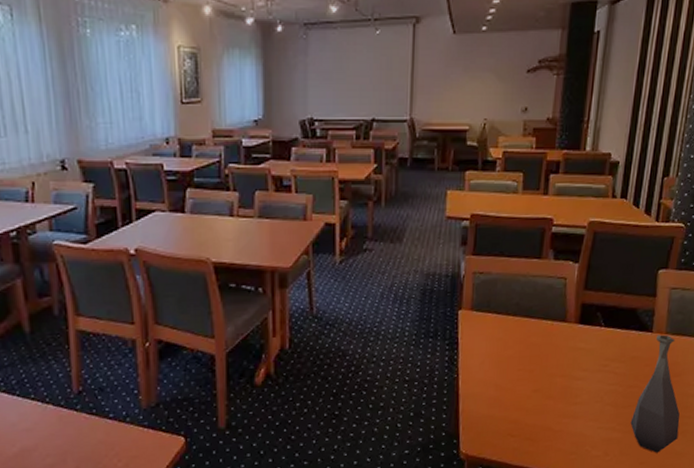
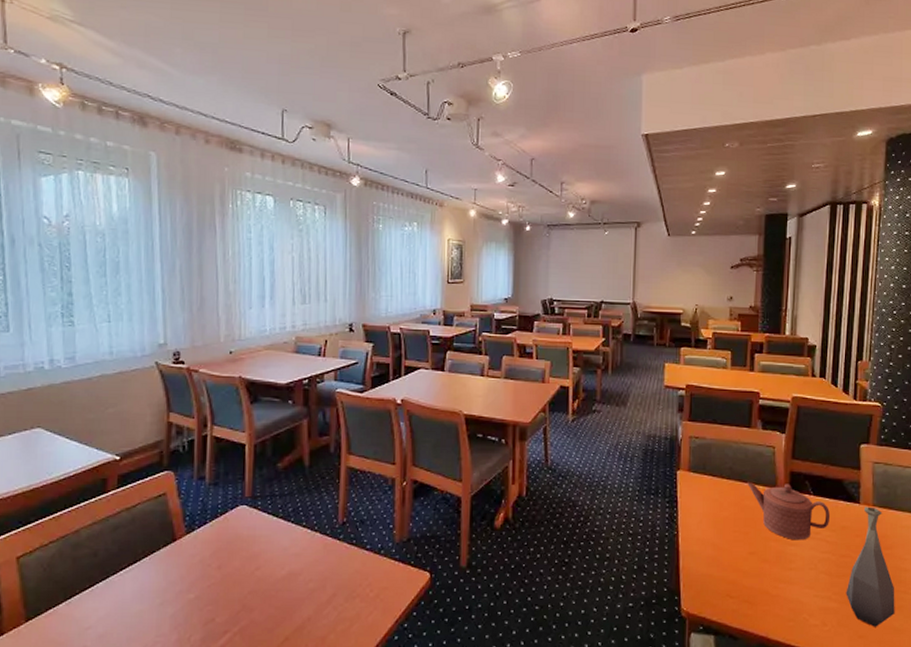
teapot: none [535,316,620,375] -> present [747,482,830,541]

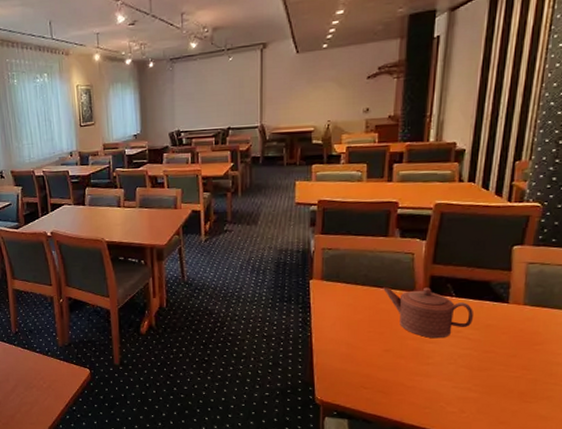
bottle: present [846,506,895,627] -> none [487,305,544,415]

